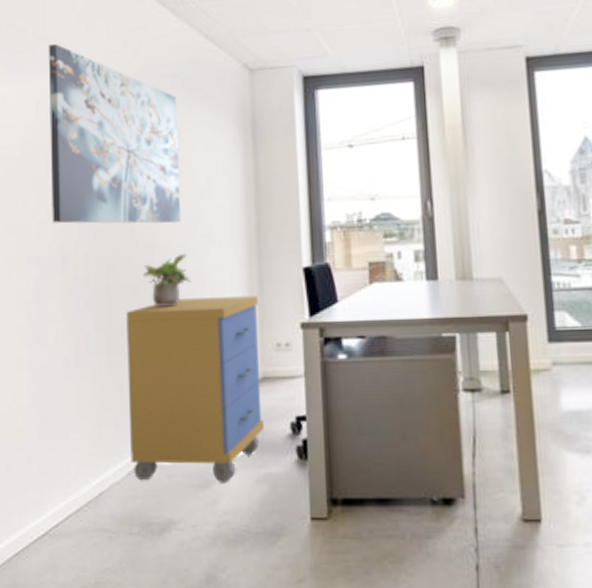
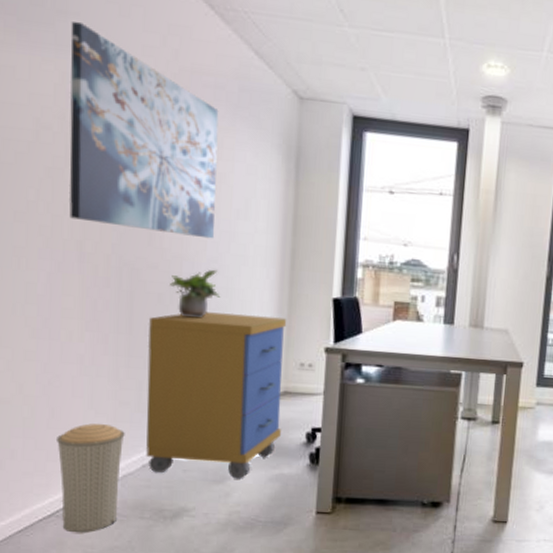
trash can: none [46,429,110,554] -> present [55,423,125,533]

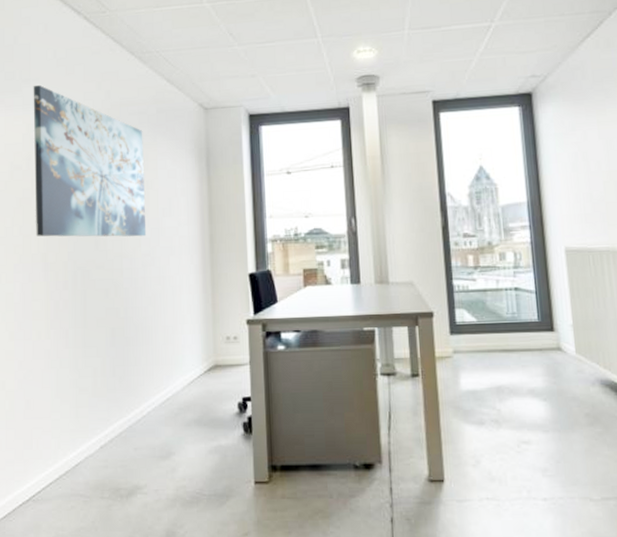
trash can: present [55,423,125,533] -> none [30,410,85,516]
storage cabinet: present [146,312,287,479] -> none [99,297,215,454]
potted plant: present [170,269,221,318] -> none [114,262,155,307]

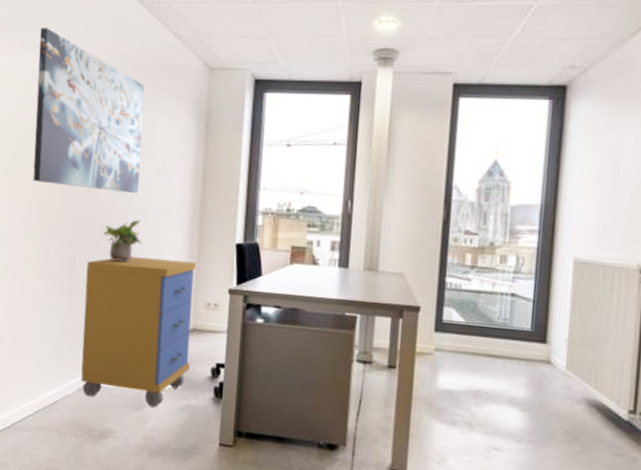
storage cabinet: none [99,297,215,454] -> present [81,257,197,407]
potted plant: none [114,262,155,307] -> present [103,219,143,262]

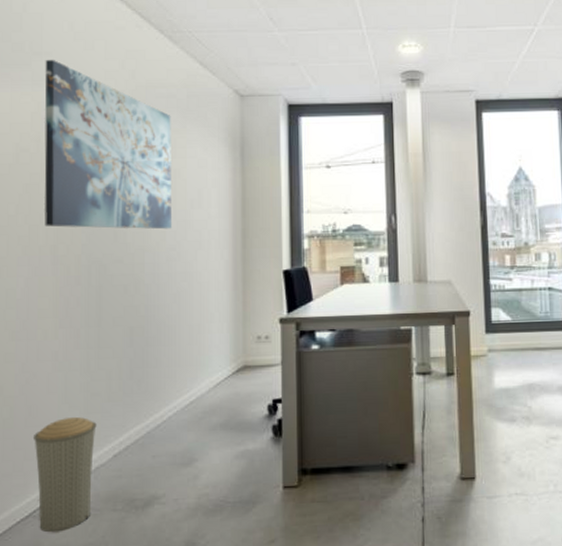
trash can: none [15,350,66,445] -> present [32,416,97,533]
storage cabinet: present [81,257,197,407] -> none [116,295,243,462]
potted plant: present [103,219,143,262] -> none [134,256,180,304]

